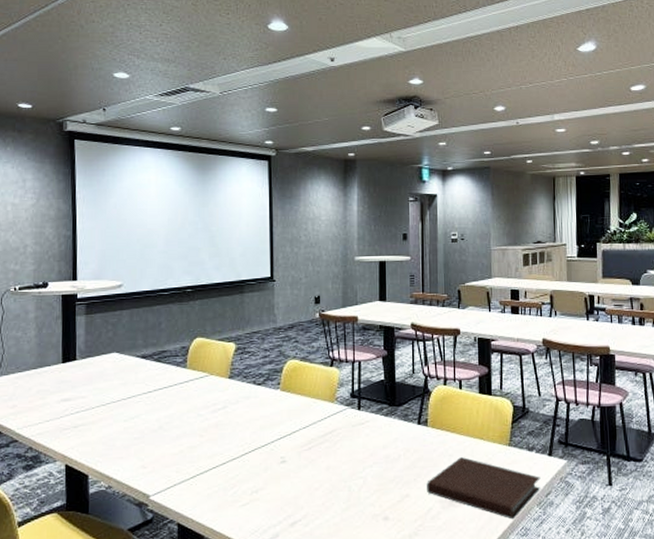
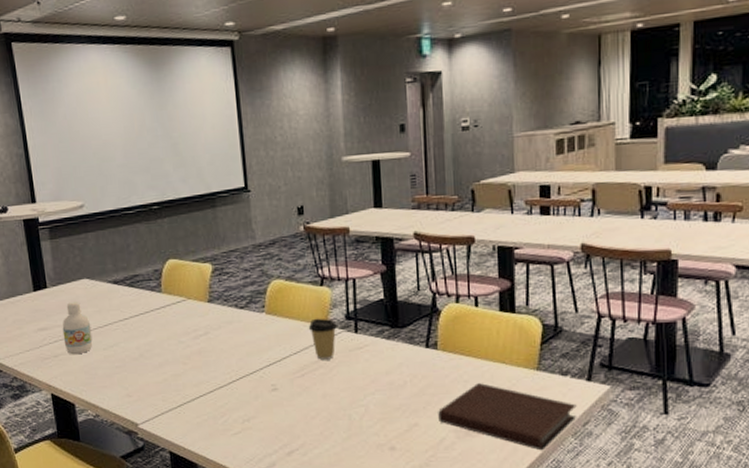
bottle: none [85,374,115,426] -> present [62,302,93,355]
coffee cup: none [317,395,343,434] -> present [308,318,337,360]

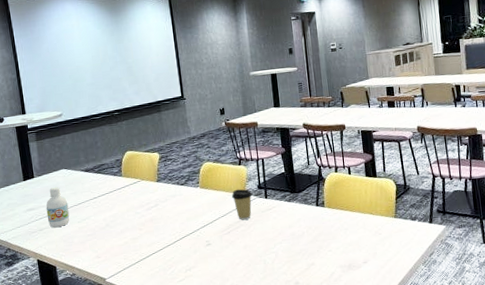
notebook: present [438,383,577,451] -> none [328,230,425,277]

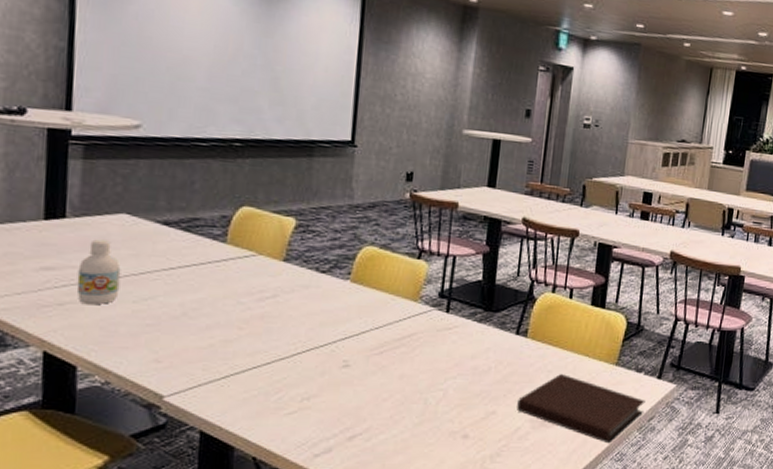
coffee cup: present [231,189,252,220] -> none [396,292,428,338]
notebook: none [328,230,425,277] -> present [517,374,646,444]

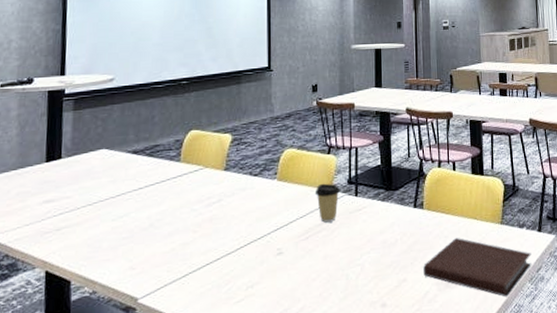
bottle: present [76,239,121,305] -> none [70,172,103,228]
coffee cup: none [396,292,428,338] -> present [314,183,340,223]

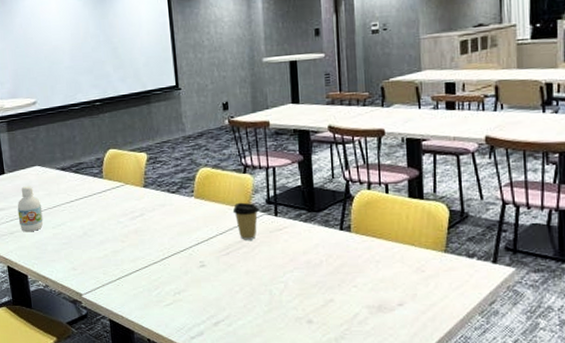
bottle: none [70,172,103,228] -> present [17,186,44,232]
notebook: present [423,238,532,297] -> none [352,264,484,327]

